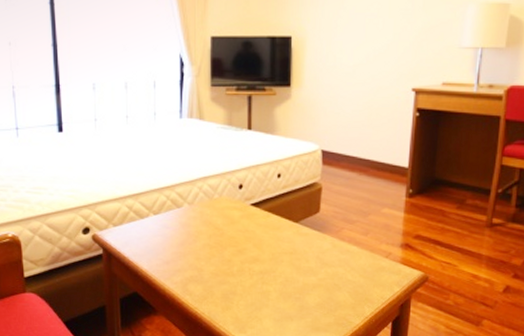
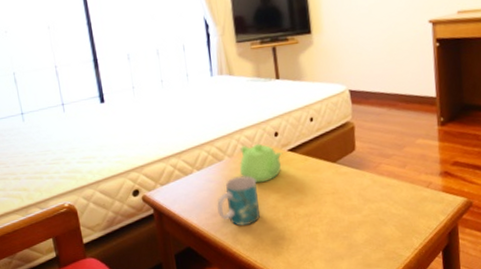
mug: none [171,224,215,277] -> present [217,175,261,227]
teapot: none [198,194,245,235] -> present [239,143,283,183]

